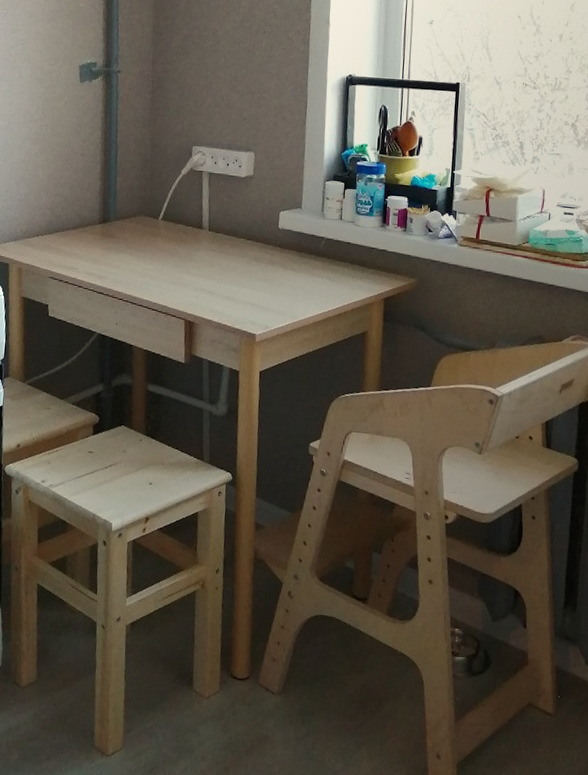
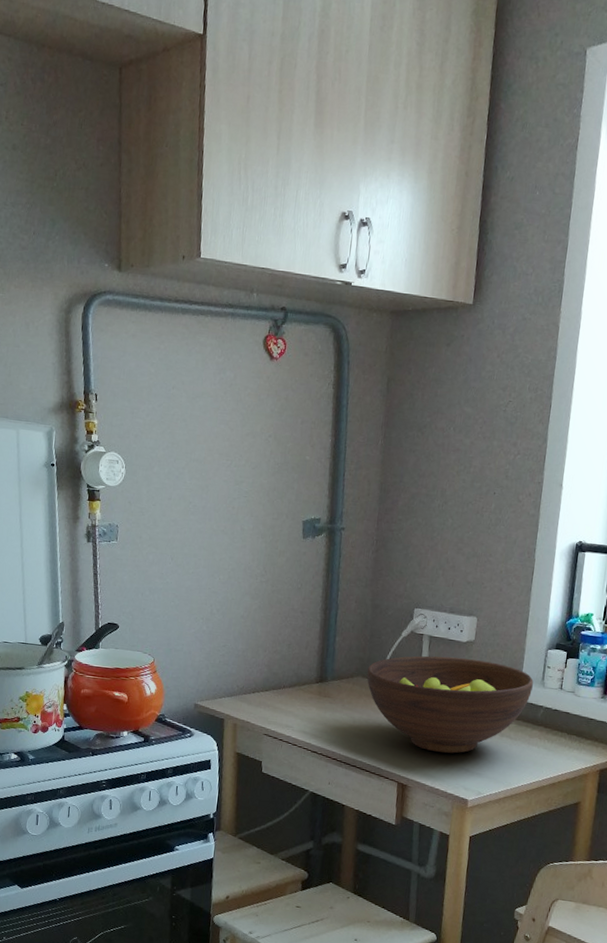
fruit bowl: none [149,192,313,289] -> present [366,655,533,754]

